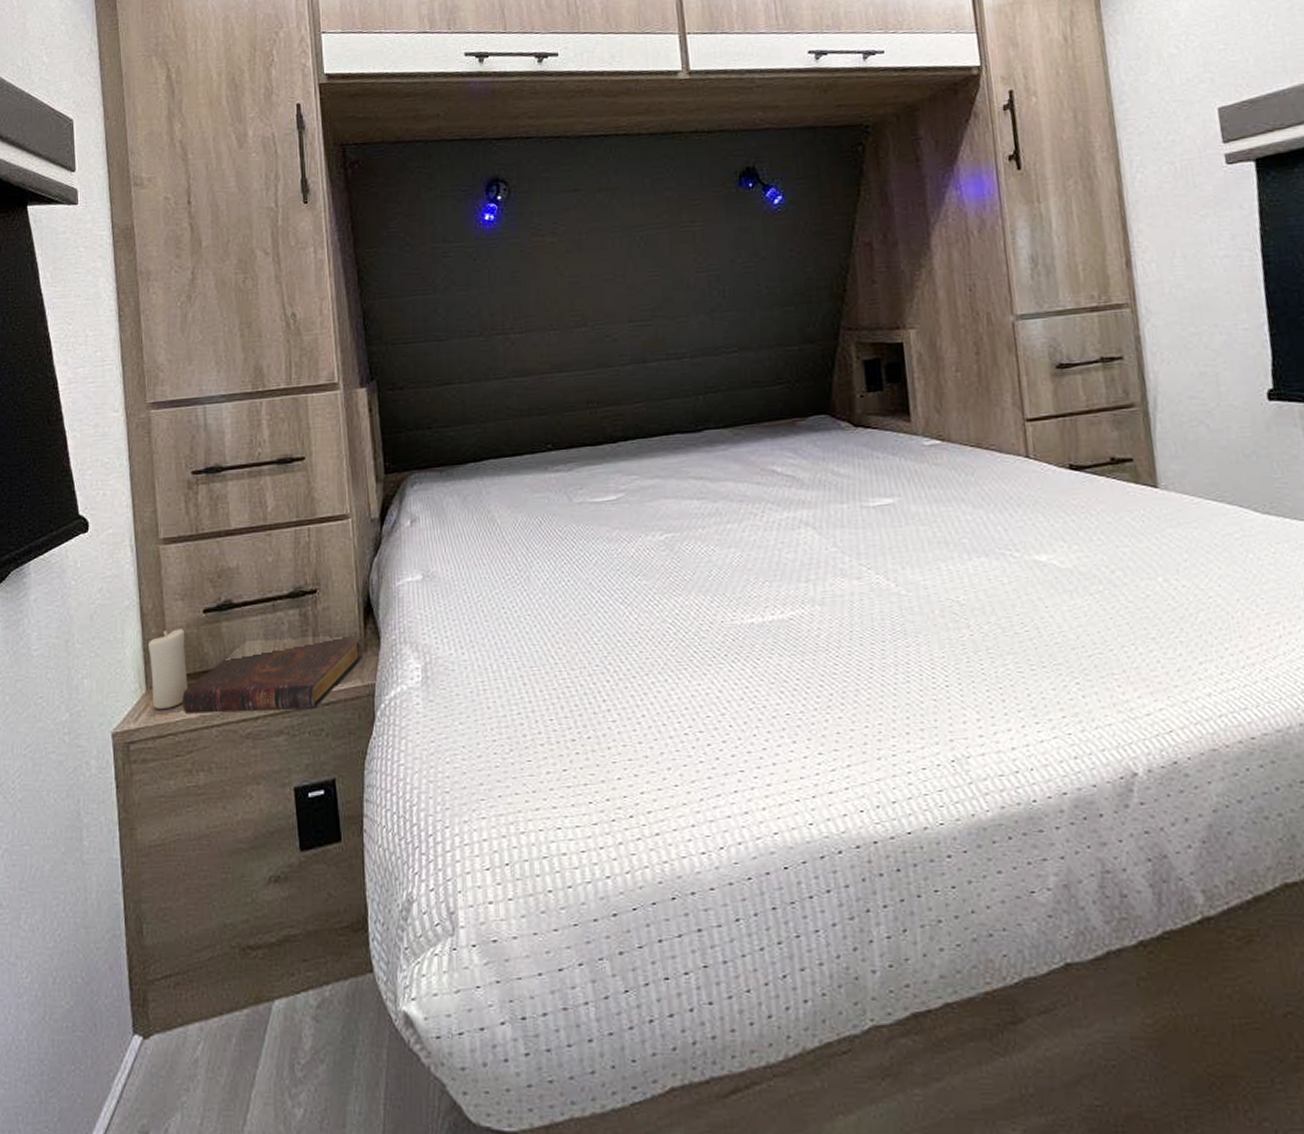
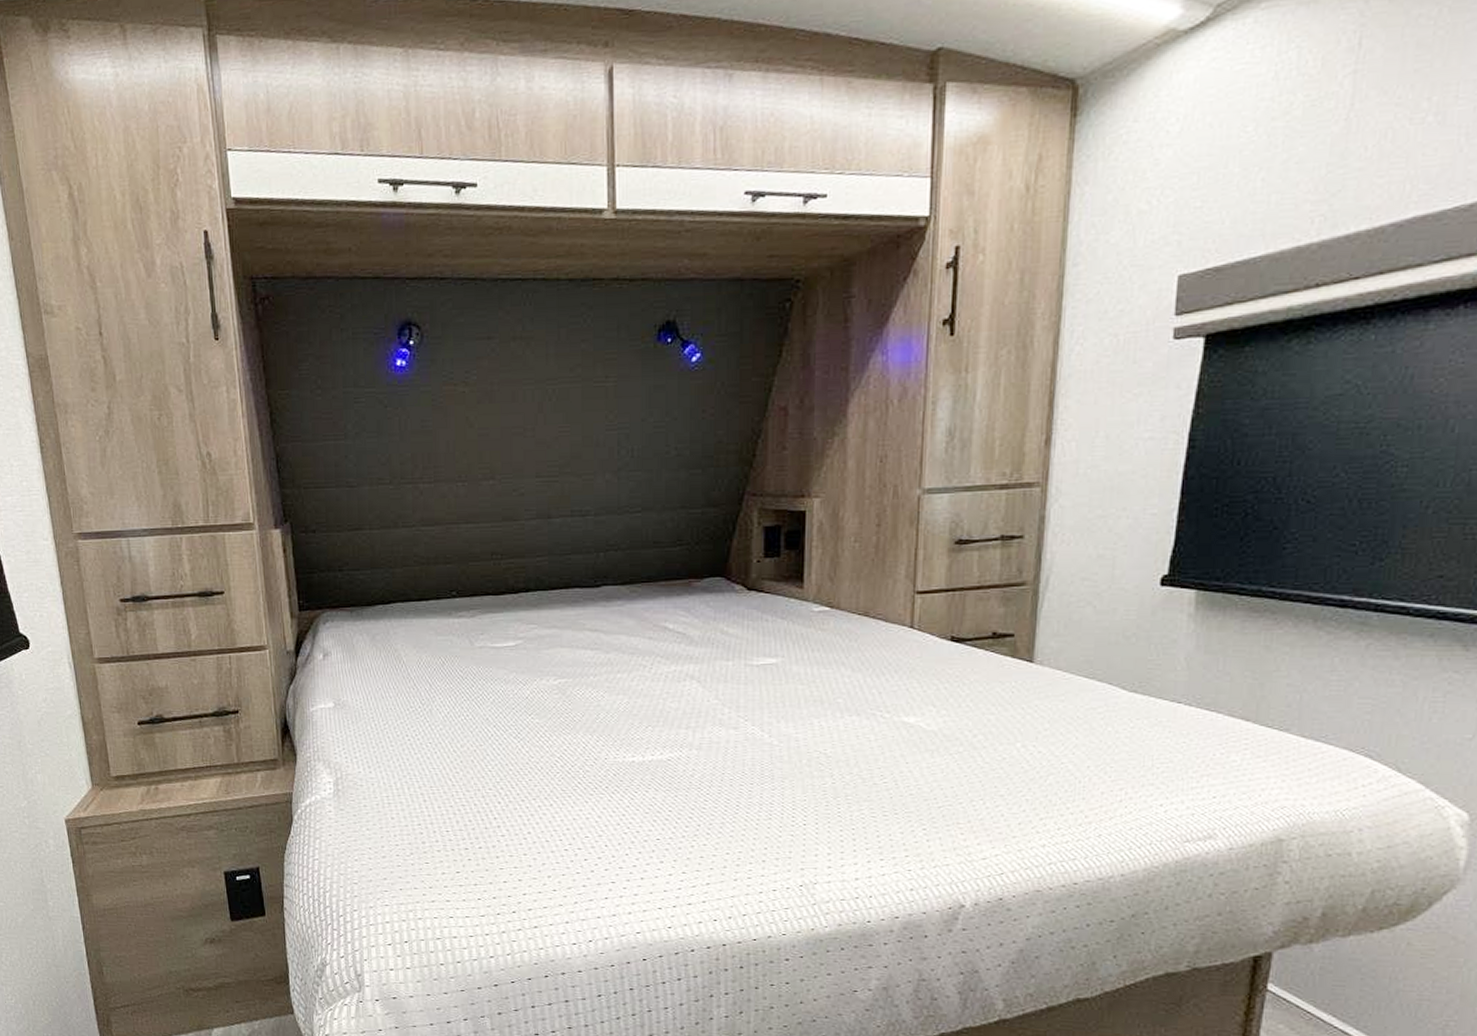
candle: present [148,629,188,710] -> none [91,737,128,803]
book: present [182,637,363,714] -> none [124,752,281,811]

